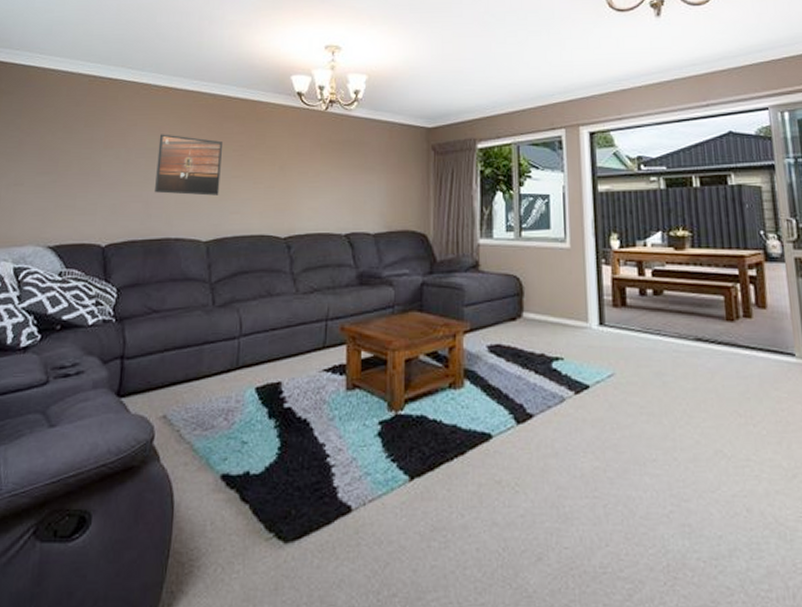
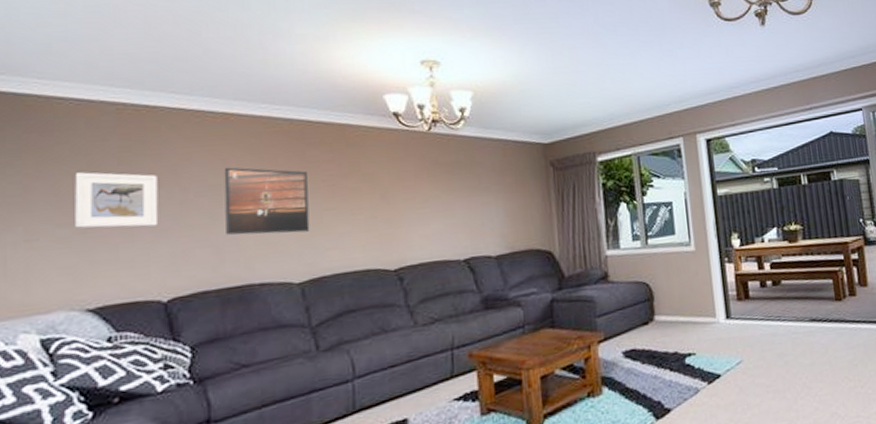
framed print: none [49,131,111,180] -> present [74,172,159,228]

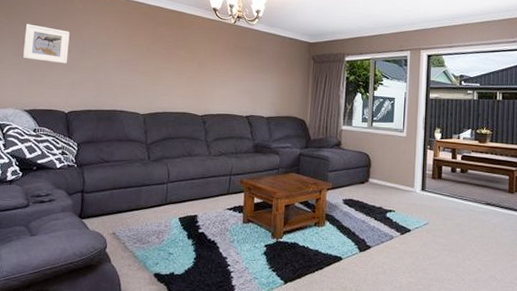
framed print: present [224,167,310,235] -> none [104,32,156,81]

